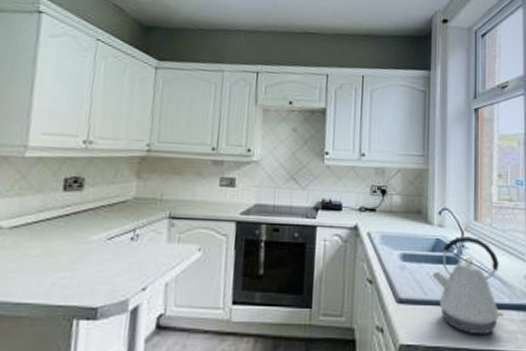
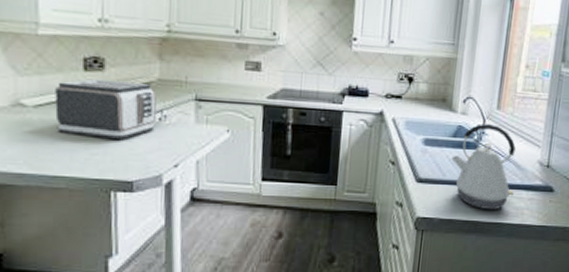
toaster: none [28,199,131,262] -> present [55,79,157,140]

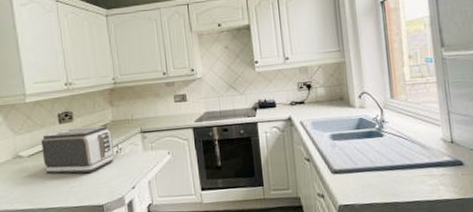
kettle: present [451,124,516,210] -> none [359,112,426,191]

